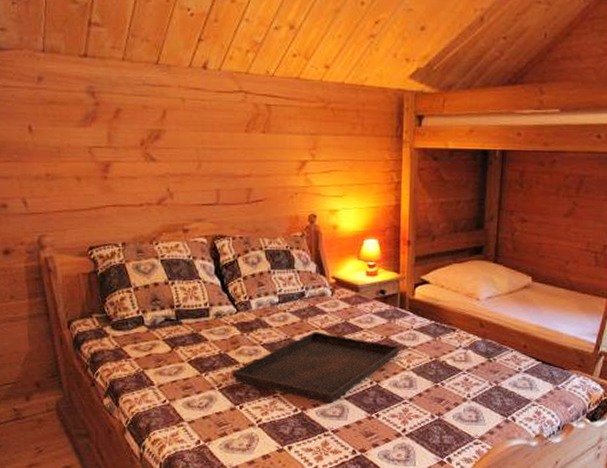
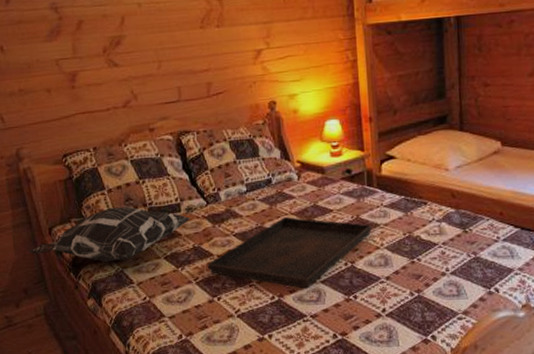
decorative pillow: none [44,306,218,361] -> present [28,206,190,262]

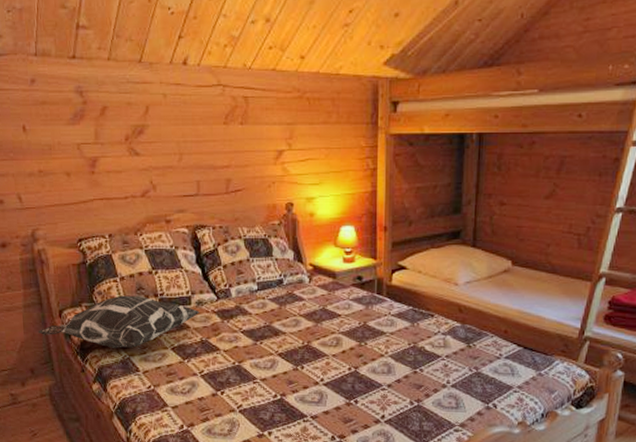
serving tray: present [207,217,372,289] -> none [213,318,378,390]

